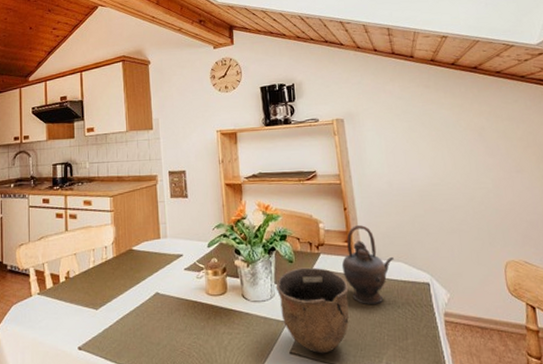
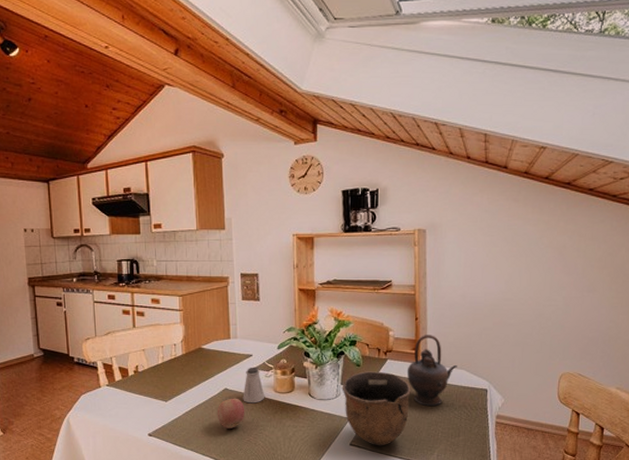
apple: none [148,303,178,338] -> present [217,398,245,429]
saltshaker: none [174,267,198,309] -> present [243,367,265,404]

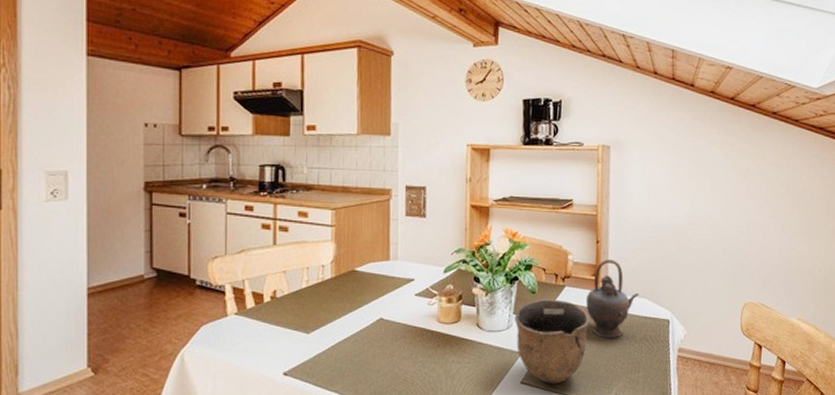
apple: present [217,398,245,429] -> none [368,329,403,365]
saltshaker: present [243,367,265,404] -> none [400,293,427,336]

